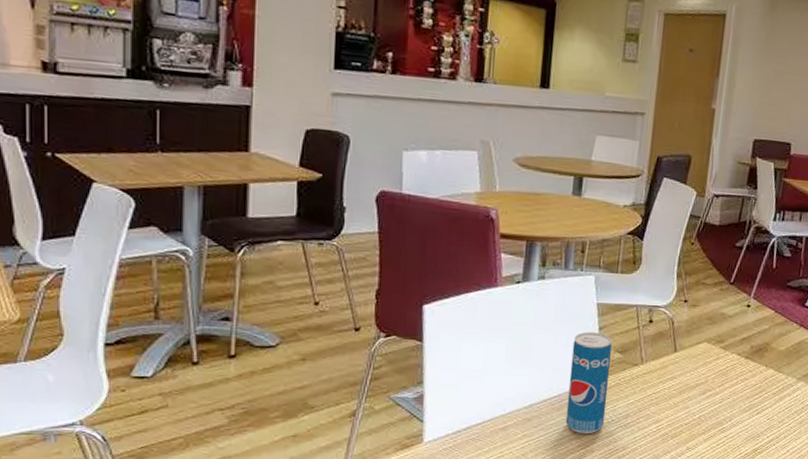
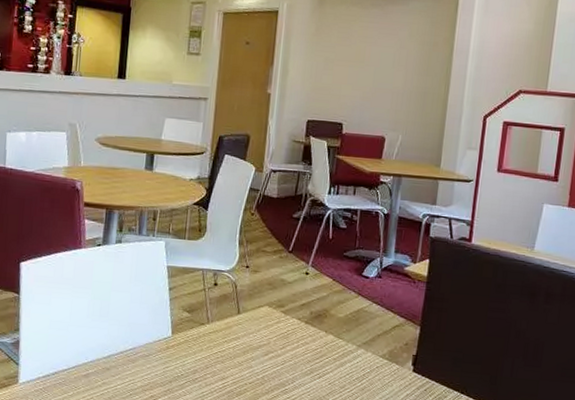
beverage can: present [565,331,612,435] -> none [139,291,181,387]

